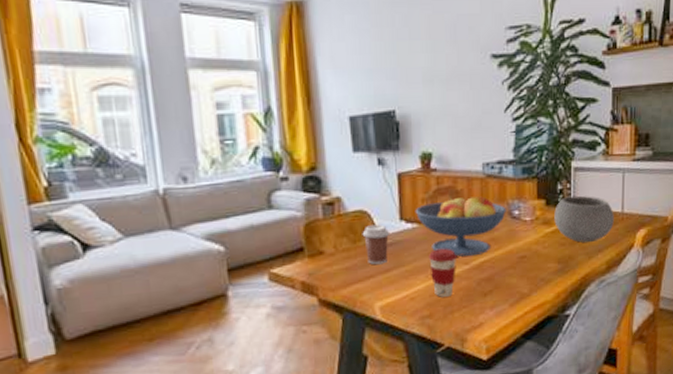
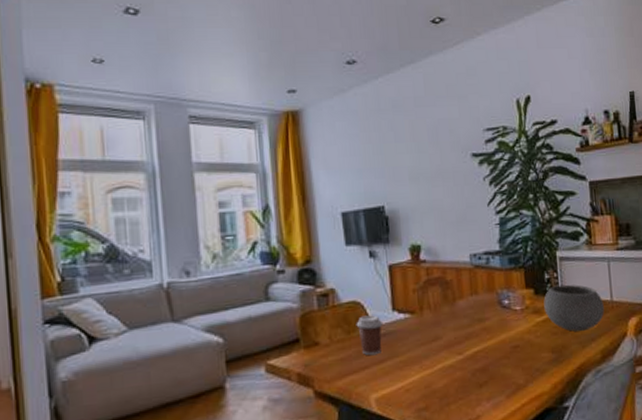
fruit bowl: present [415,196,506,257] -> none [406,286,496,347]
coffee cup: present [428,248,457,297] -> none [421,338,451,389]

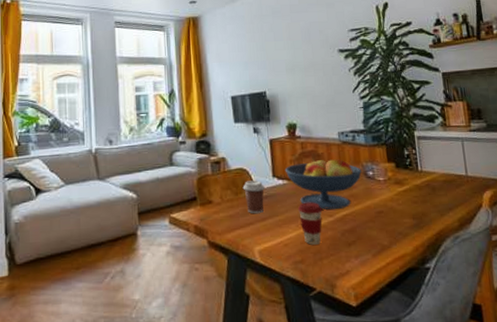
fruit bowl: none [406,286,496,347] -> present [284,158,362,210]
coffee cup: none [421,338,451,389] -> present [297,202,323,245]
bowl: present [543,284,604,332] -> none [404,160,460,202]

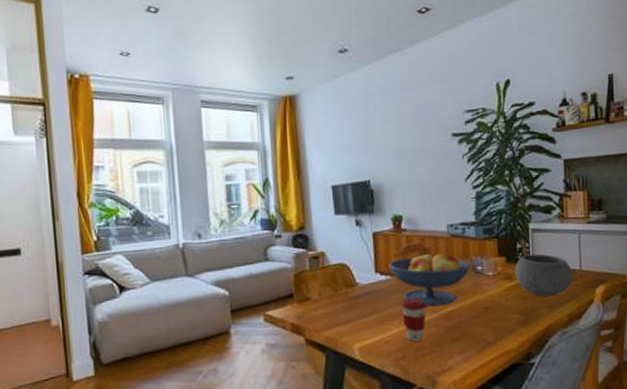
coffee cup: present [242,180,265,214] -> none [342,276,367,311]
bowl: none [404,160,460,202] -> present [515,253,573,297]

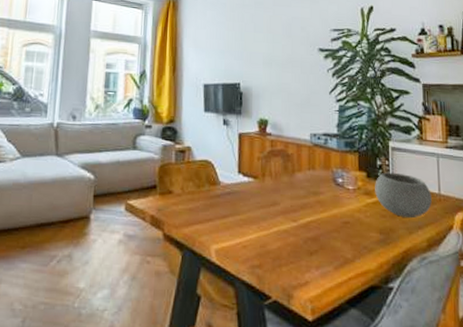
fruit bowl: present [388,252,470,306] -> none [251,158,331,214]
coffee cup: present [400,298,427,342] -> none [260,203,287,250]

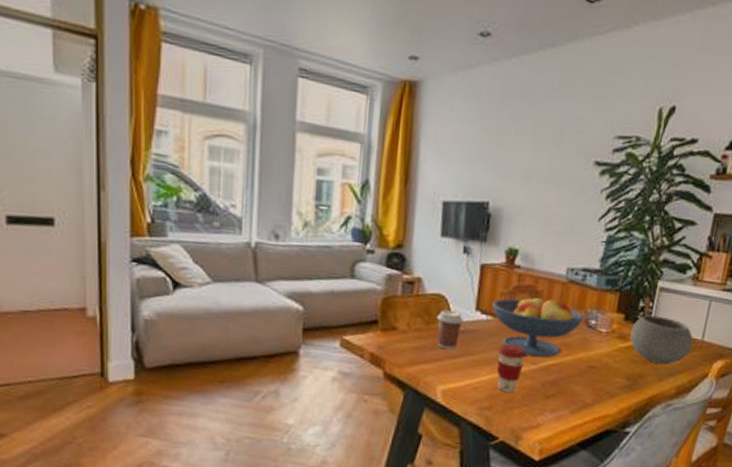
coffee cup: none [205,174,229,210] -> present [436,310,464,350]
fruit bowl: none [251,158,331,214] -> present [491,294,584,357]
coffee cup: none [260,203,287,250] -> present [497,344,527,392]

